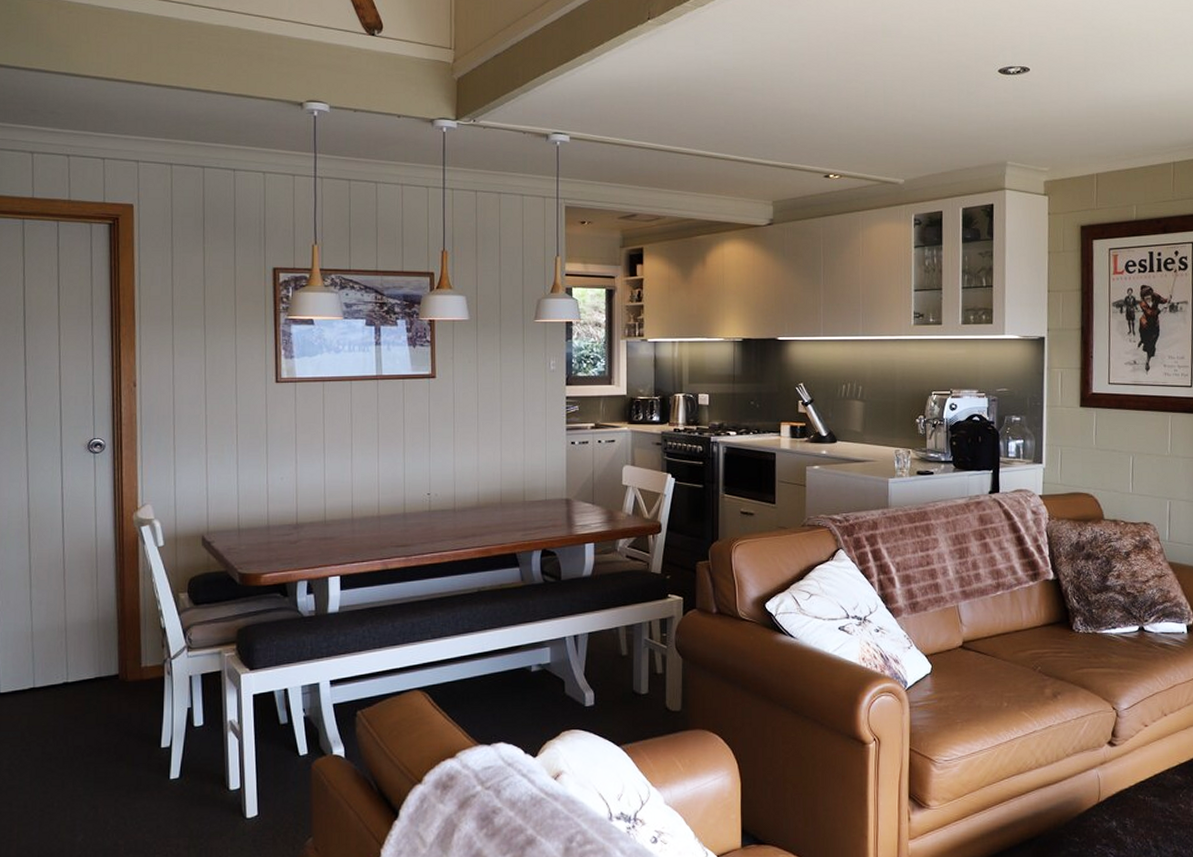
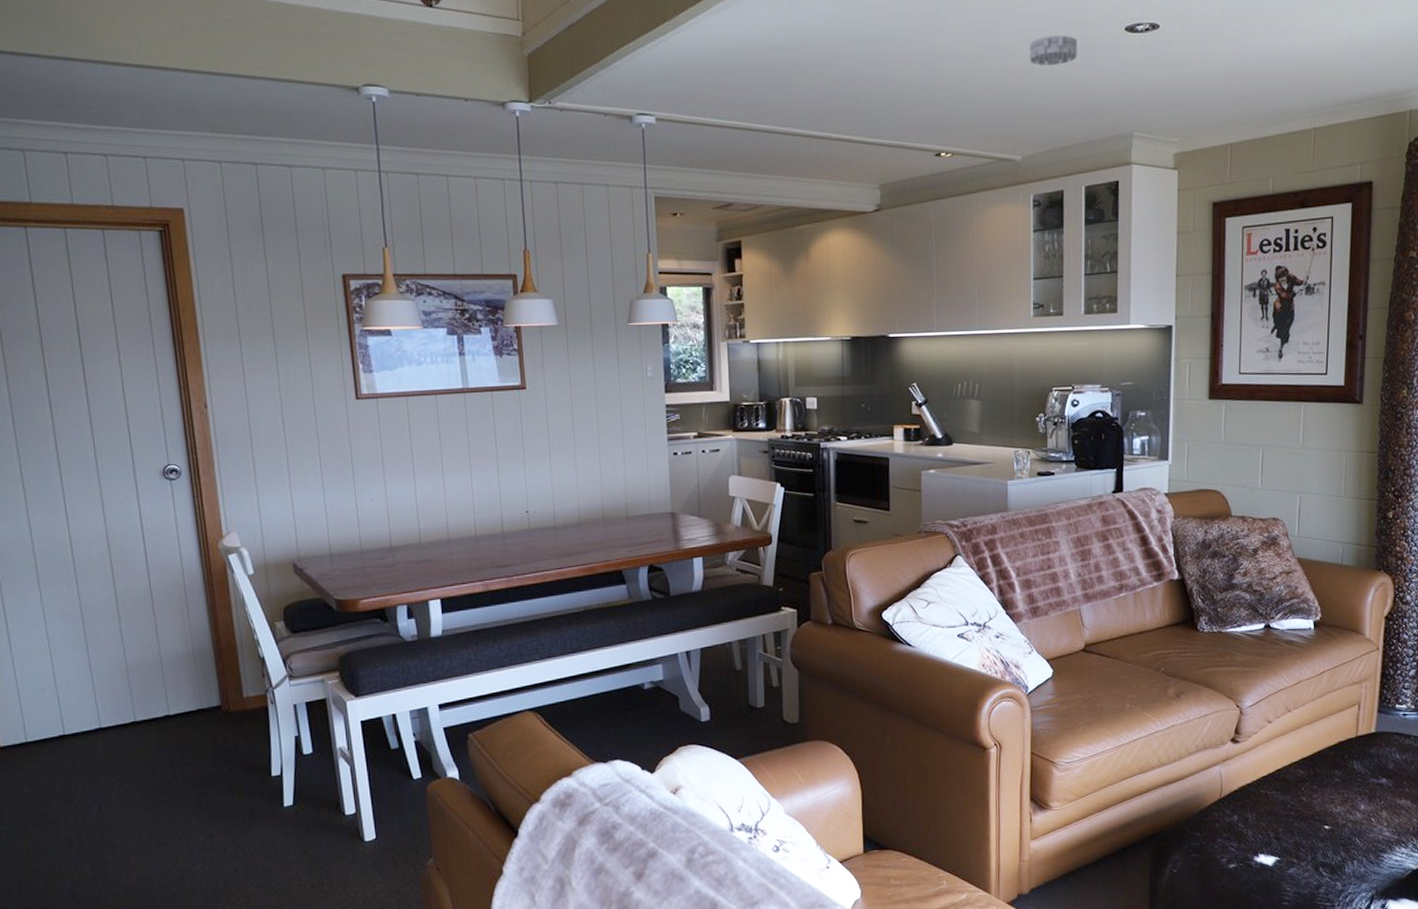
smoke detector: none [911,74,955,101] -> present [1029,35,1077,66]

